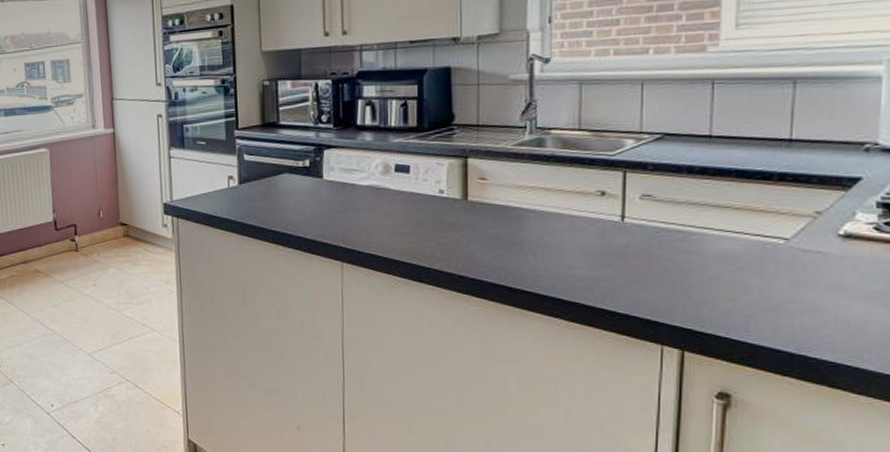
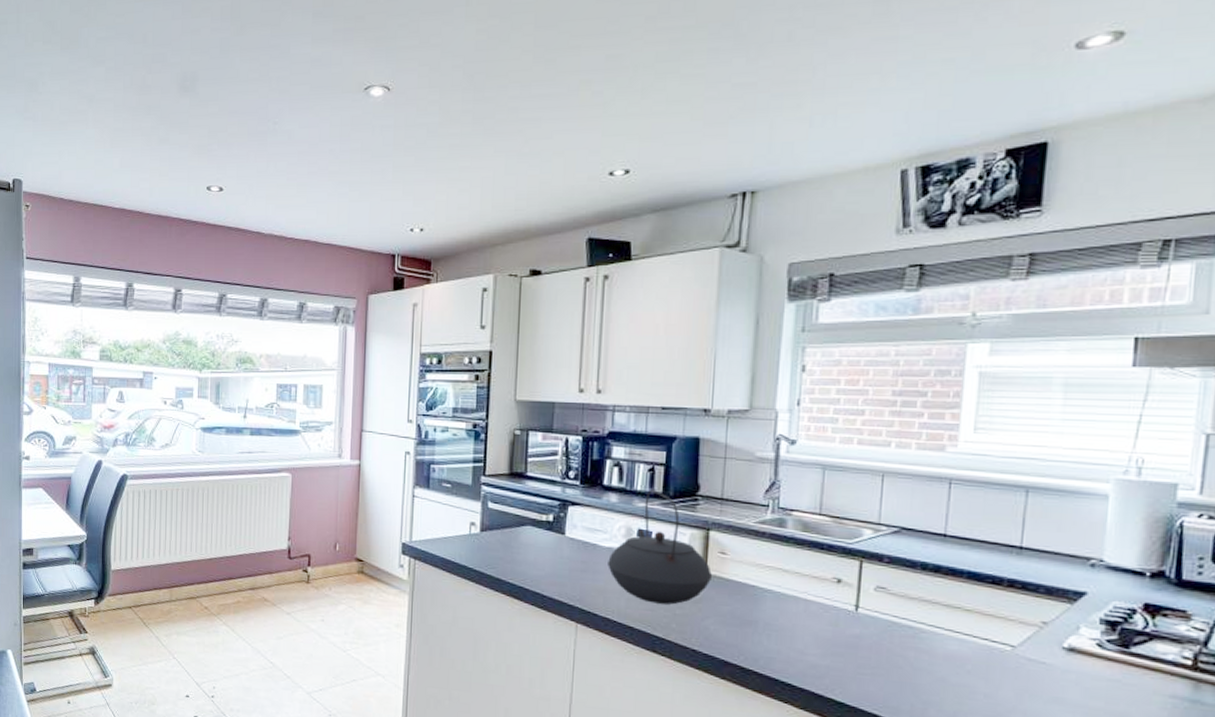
teapot: none [368,123,474,235] -> present [608,489,713,605]

